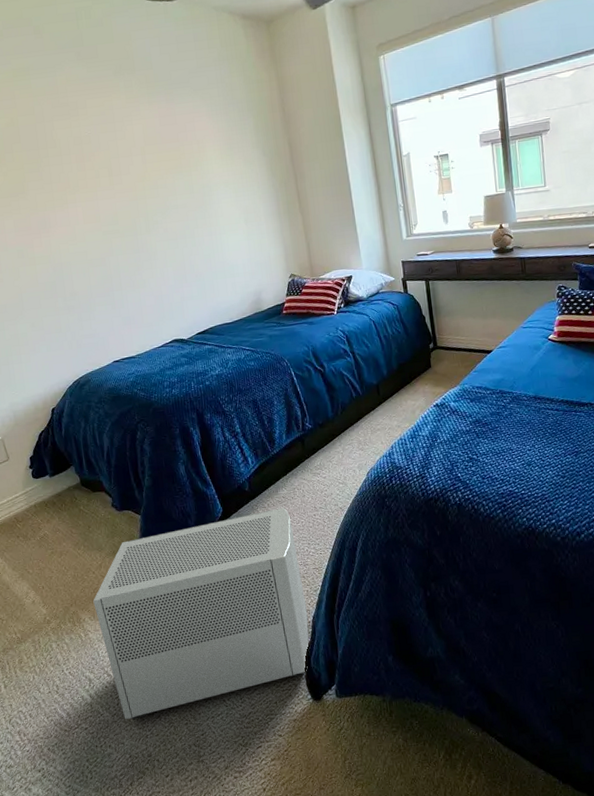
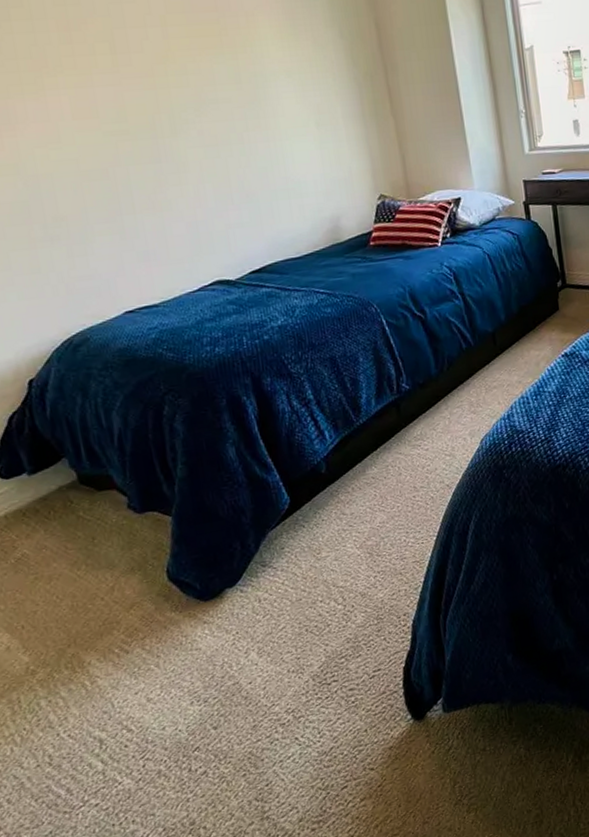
air purifier: present [93,508,309,719] -> none [102,491,408,783]

